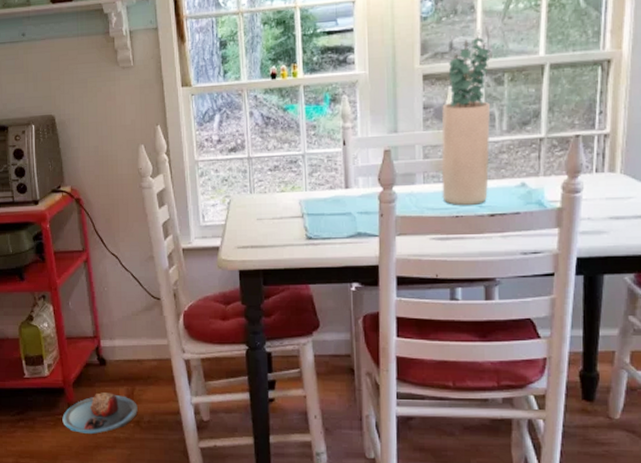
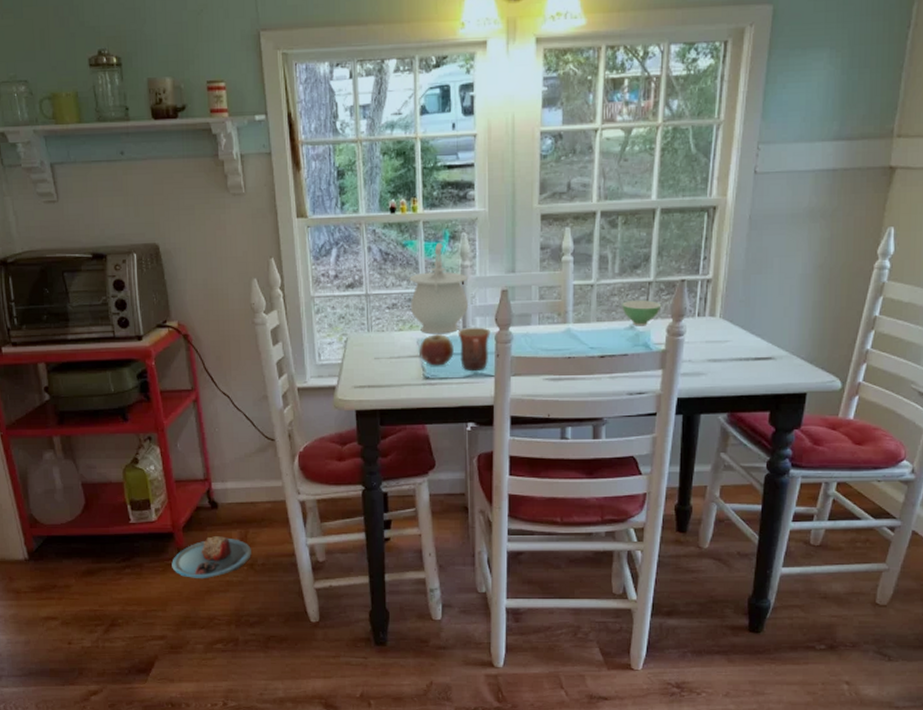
teapot: none [291,105,350,195] -> present [409,242,468,335]
fruit: none [302,195,338,226] -> present [419,334,455,366]
mug: none [340,187,374,231] -> present [457,327,491,371]
vase: present [441,30,491,206] -> none [556,171,606,347]
bowl: none [510,156,555,184] -> present [621,299,662,326]

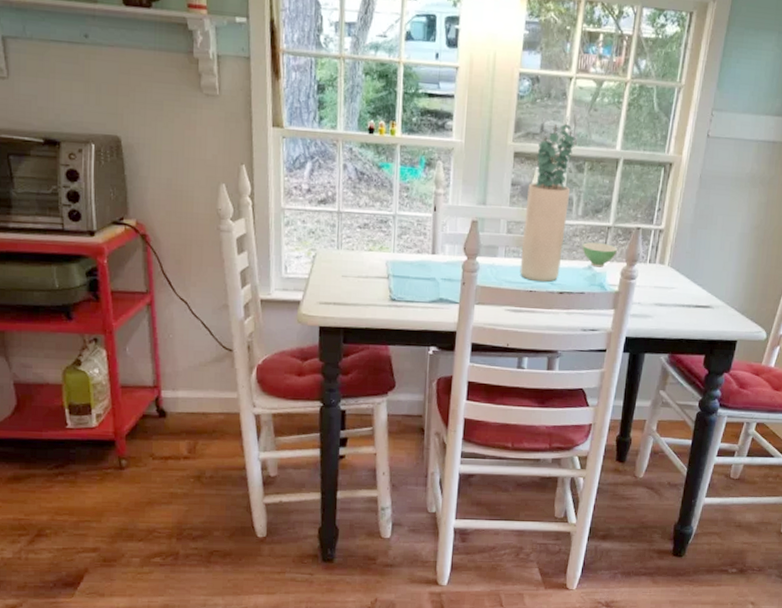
pet bowl: present [172,535,251,579] -> none [111,445,199,490]
teapot: present [409,242,468,335] -> none [382,168,440,258]
fruit: present [419,334,455,366] -> none [388,257,423,289]
mug: present [457,327,491,371] -> none [426,253,458,297]
vase: none [556,171,606,347] -> present [520,116,576,283]

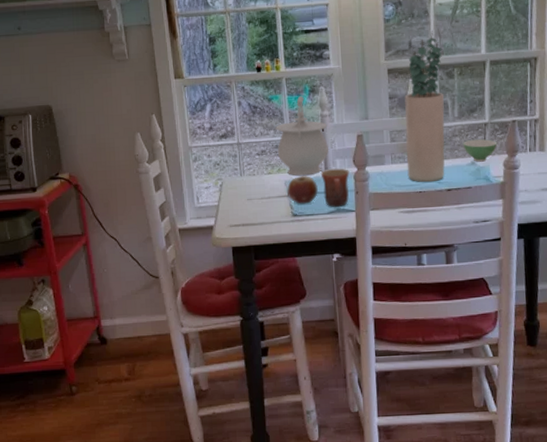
teapot: none [382,168,440,258] -> present [275,96,328,176]
fruit: none [388,257,423,289] -> present [287,176,319,204]
mug: none [426,253,458,297] -> present [320,168,350,207]

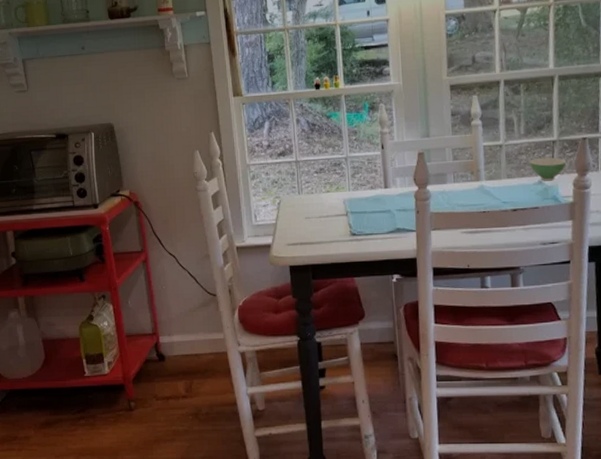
teapot: present [275,96,328,176] -> none [334,113,388,195]
fruit: present [287,176,319,204] -> none [346,194,379,223]
mug: present [320,168,350,207] -> none [380,186,410,227]
vase: present [404,31,445,183] -> none [468,45,511,202]

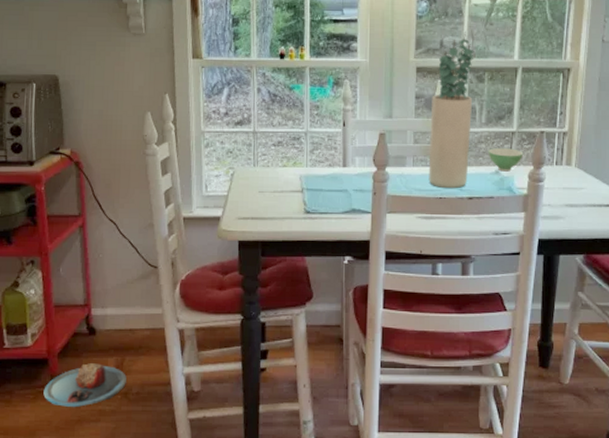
pet bowl: none [122,386,196,429] -> present [43,362,126,408]
vase: none [468,45,511,202] -> present [428,32,474,189]

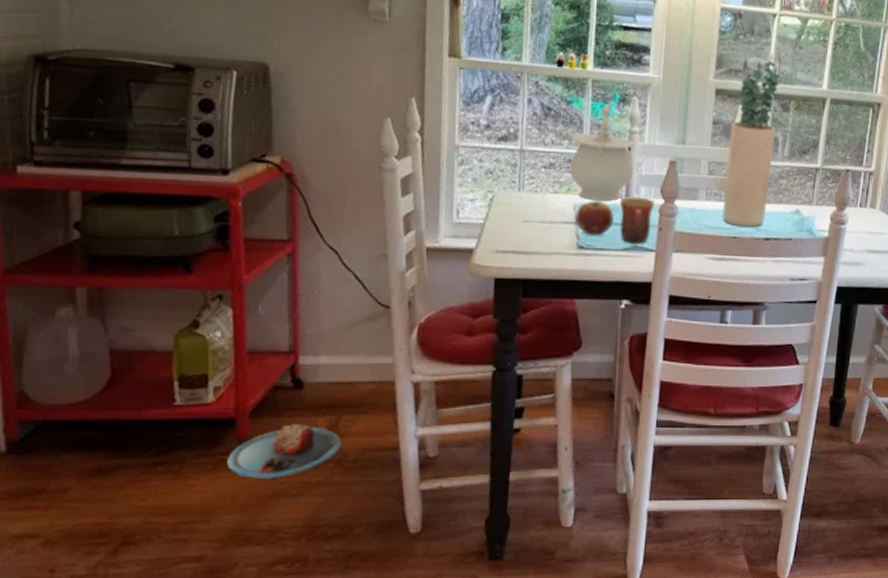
teapot: none [295,87,349,172] -> present [570,104,635,201]
fruit: none [302,171,335,201] -> present [575,200,615,235]
mug: none [338,166,369,207] -> present [619,196,655,244]
bowl: present [487,147,524,172] -> none [788,184,827,212]

